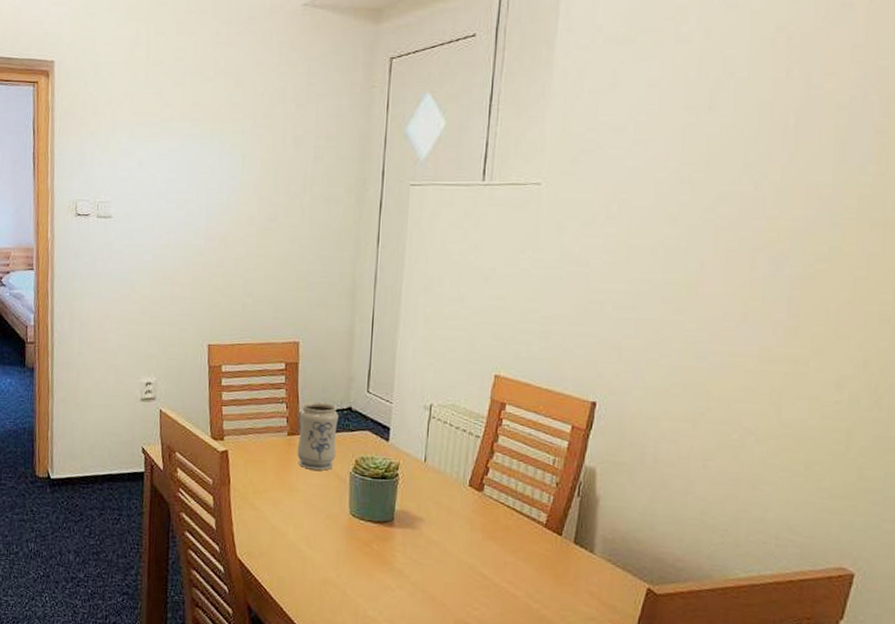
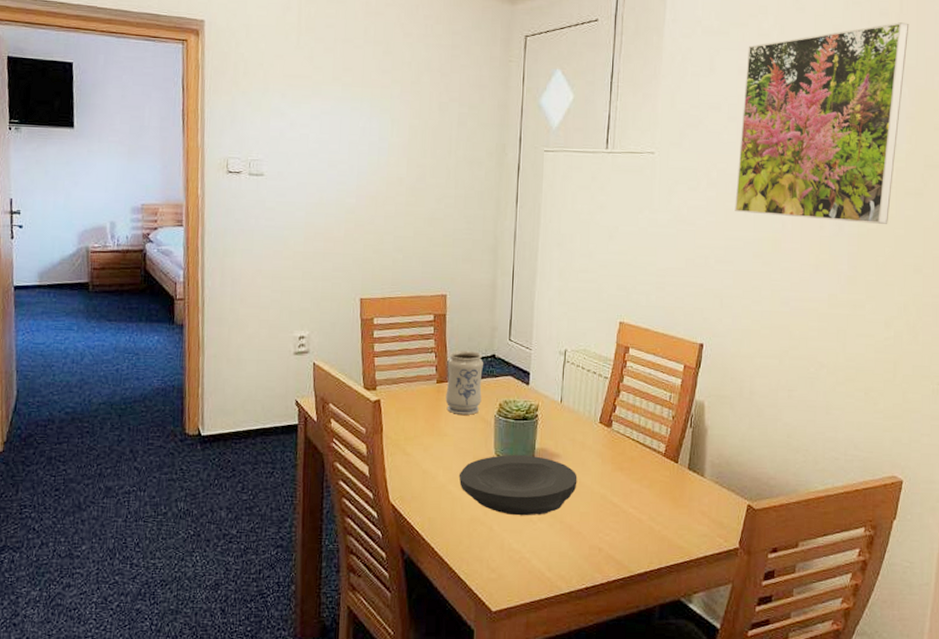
plate: none [310,515,443,583] -> present [458,454,578,516]
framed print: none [639,14,883,264] -> present [735,22,909,224]

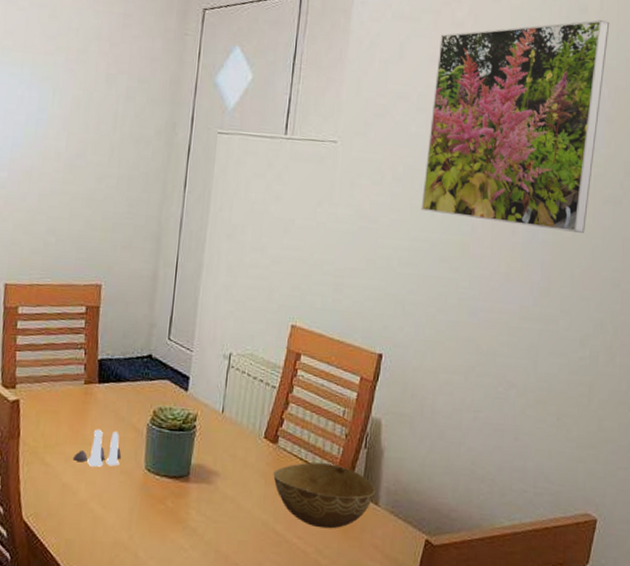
salt and pepper shaker set: none [431,422,474,455] -> present [73,429,122,467]
vase: present [445,350,483,415] -> none [93,347,138,422]
plate: present [458,454,578,516] -> none [102,469,237,542]
bowl: none [609,441,702,499] -> present [273,462,376,529]

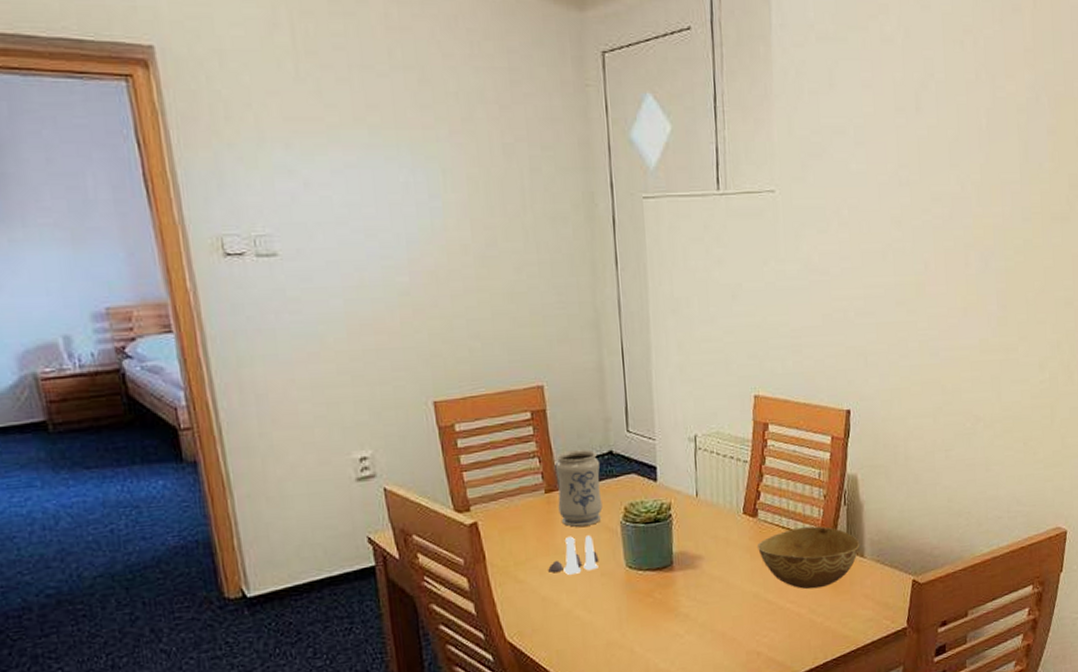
vase: none [93,347,138,422] -> present [555,449,603,527]
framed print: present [421,20,610,233] -> none [870,20,1044,256]

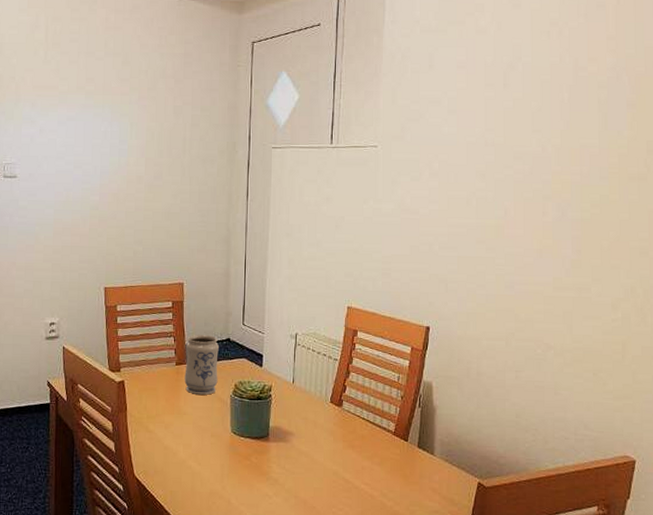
salt and pepper shaker set: present [548,536,599,575] -> none [172,401,211,432]
bowl: present [757,526,860,590] -> none [340,420,431,476]

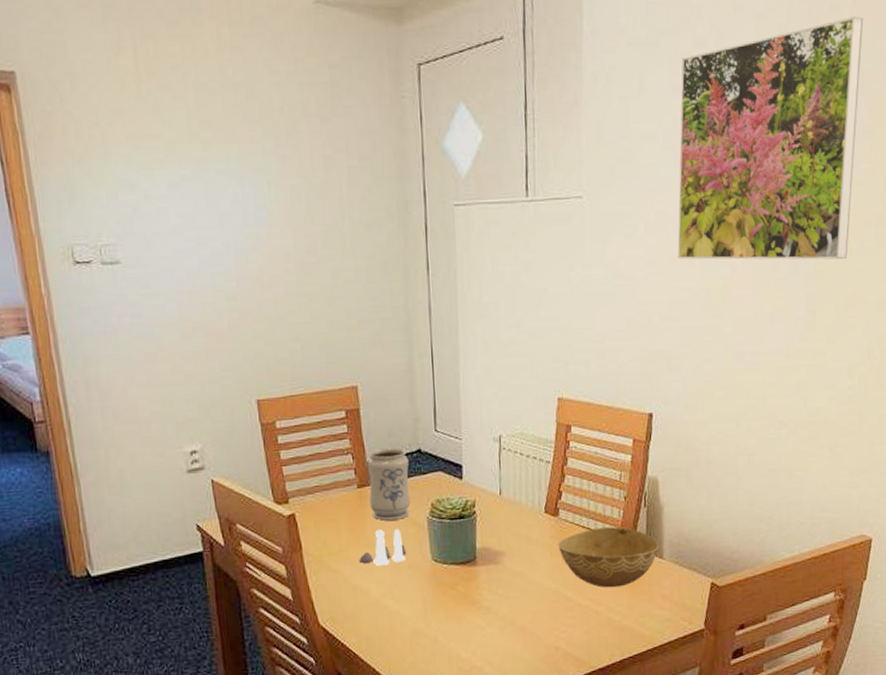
salt and pepper shaker set: none [172,401,211,432] -> present [359,529,407,566]
bowl: none [340,420,431,476] -> present [558,526,659,588]
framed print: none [457,13,627,209] -> present [677,17,864,260]

